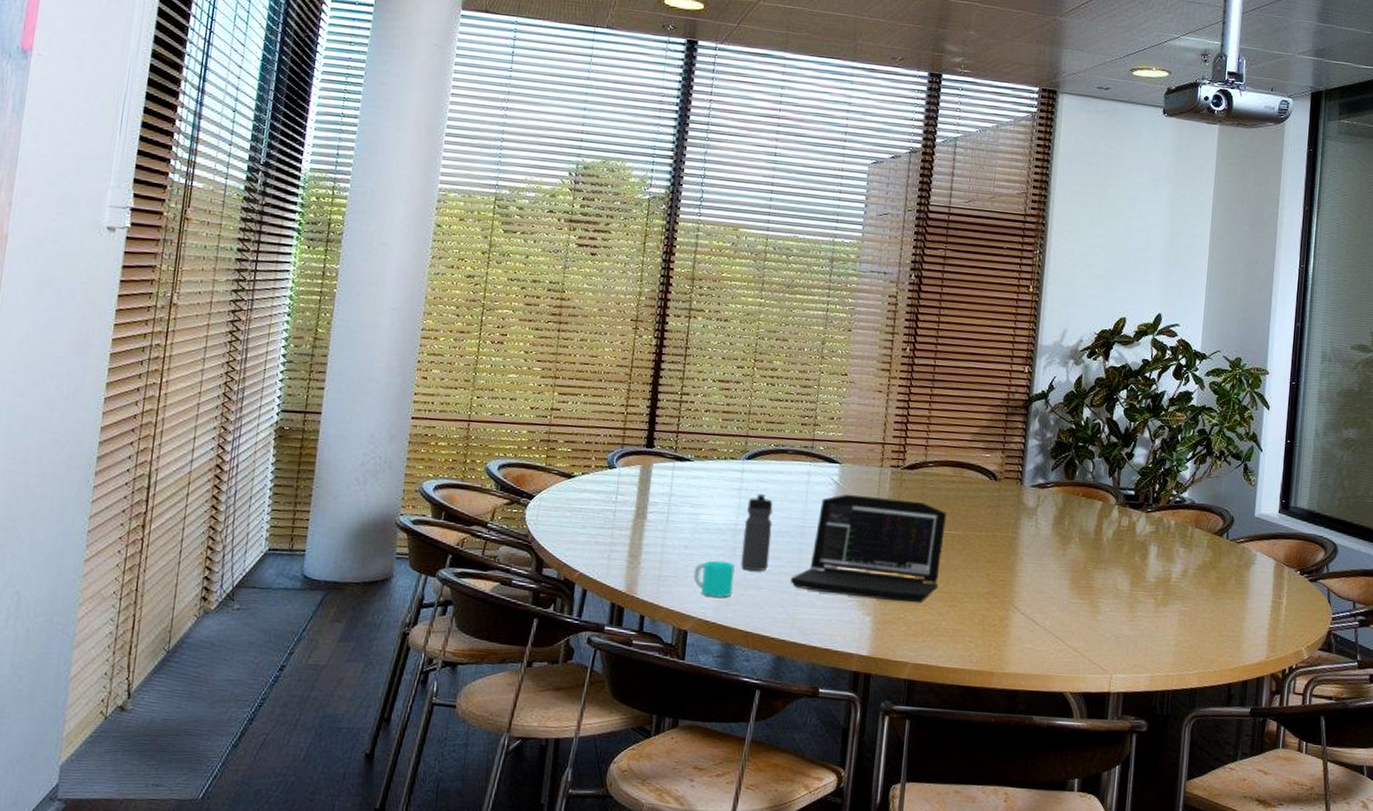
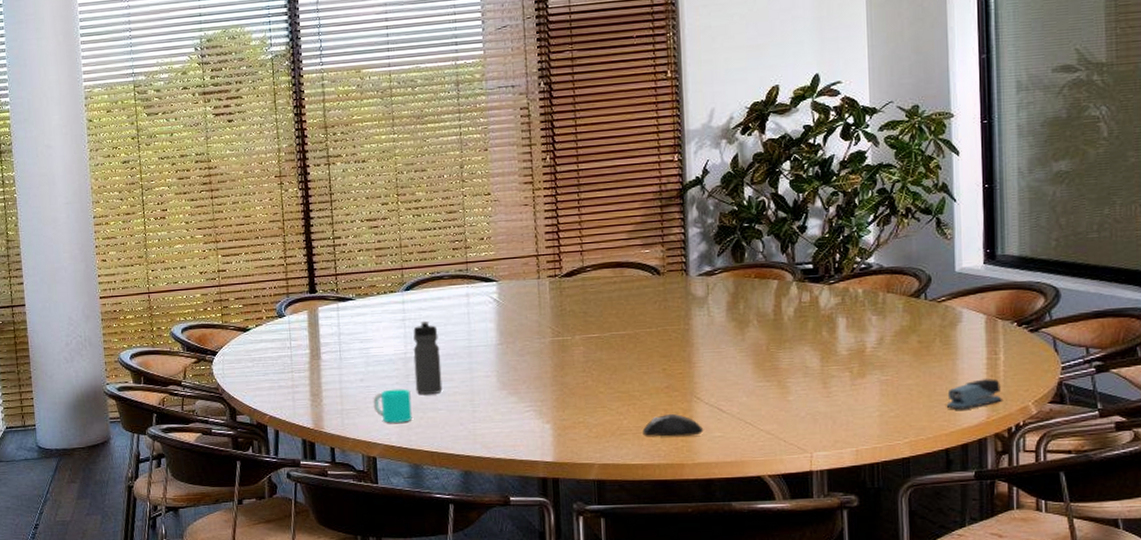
laptop: present [791,494,947,604] -> none [466,307,615,407]
mouse: none [959,620,1017,645] -> present [642,414,704,437]
stapler: none [1233,620,1281,648] -> present [946,379,1002,410]

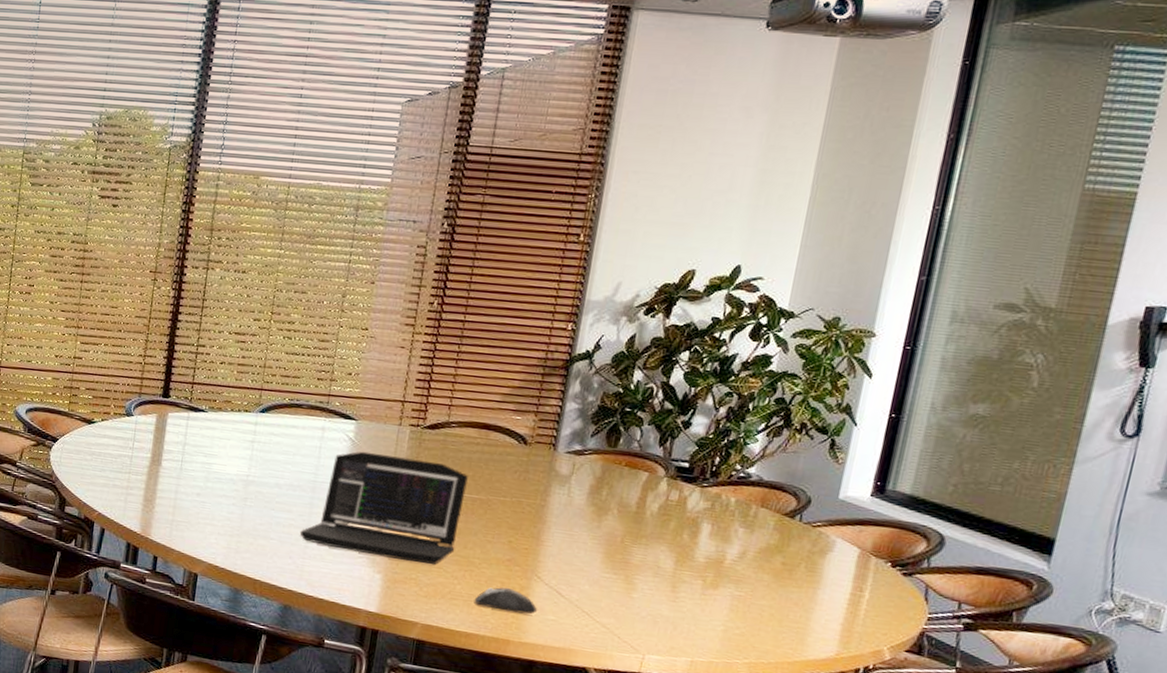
cup: present [373,389,412,423] -> none [205,509,246,545]
water bottle: present [413,320,443,394] -> none [251,446,286,523]
laptop: none [466,307,615,407] -> present [300,451,468,566]
stapler: present [946,379,1002,410] -> none [795,613,859,642]

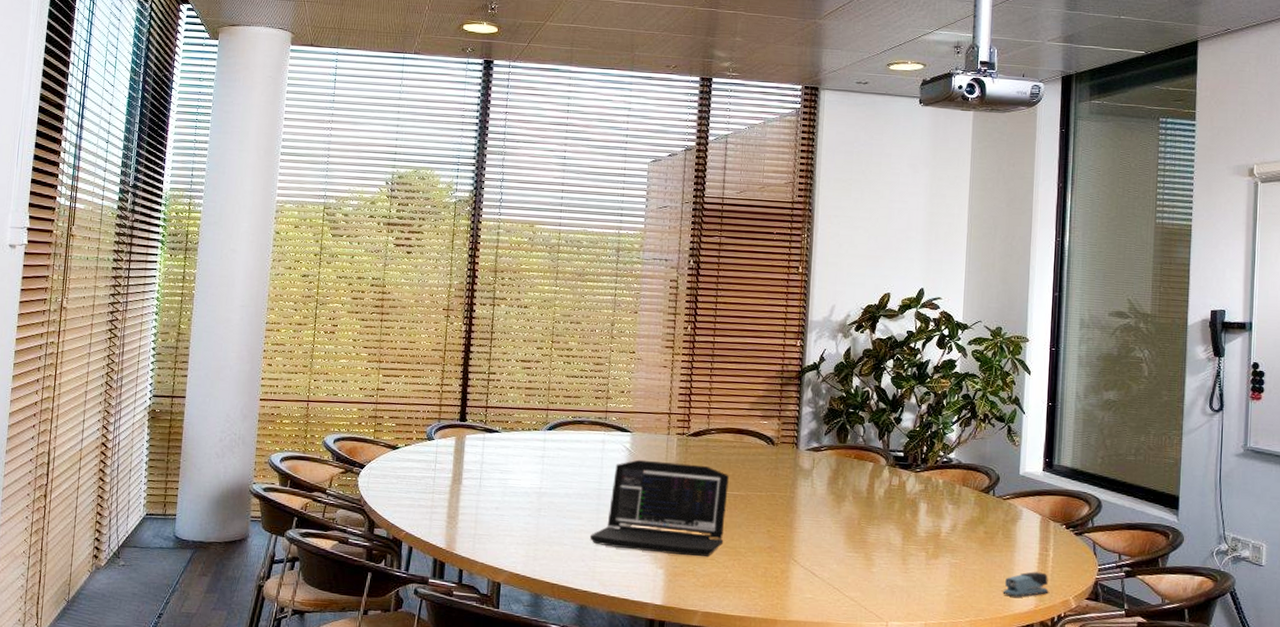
mouse: present [474,587,538,614] -> none [744,572,798,595]
stapler: none [795,613,859,642] -> present [1003,572,1049,597]

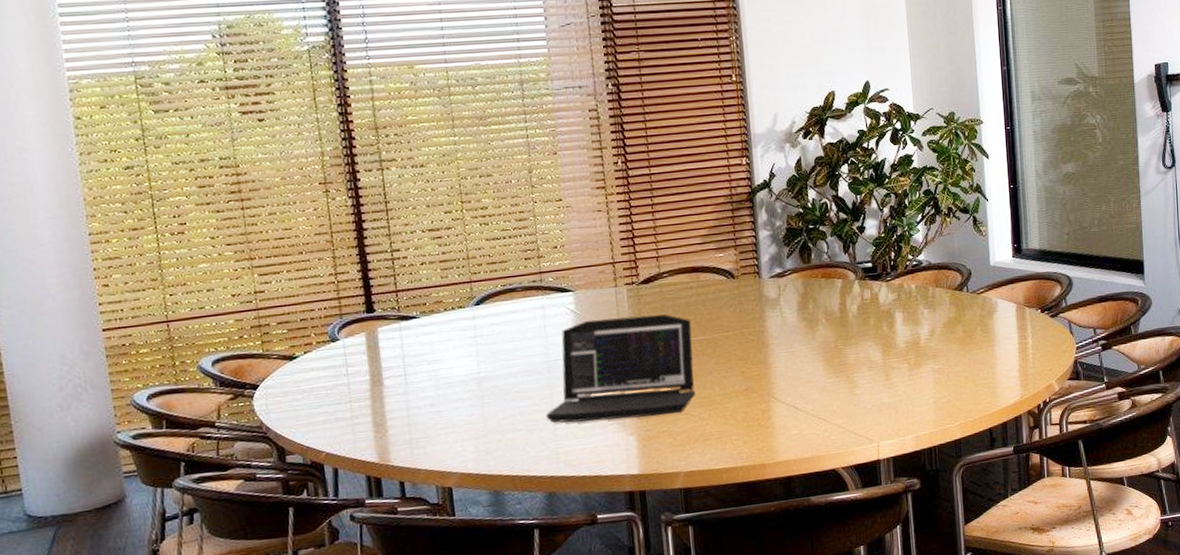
stapler: present [1003,572,1049,597] -> none [988,361,1032,392]

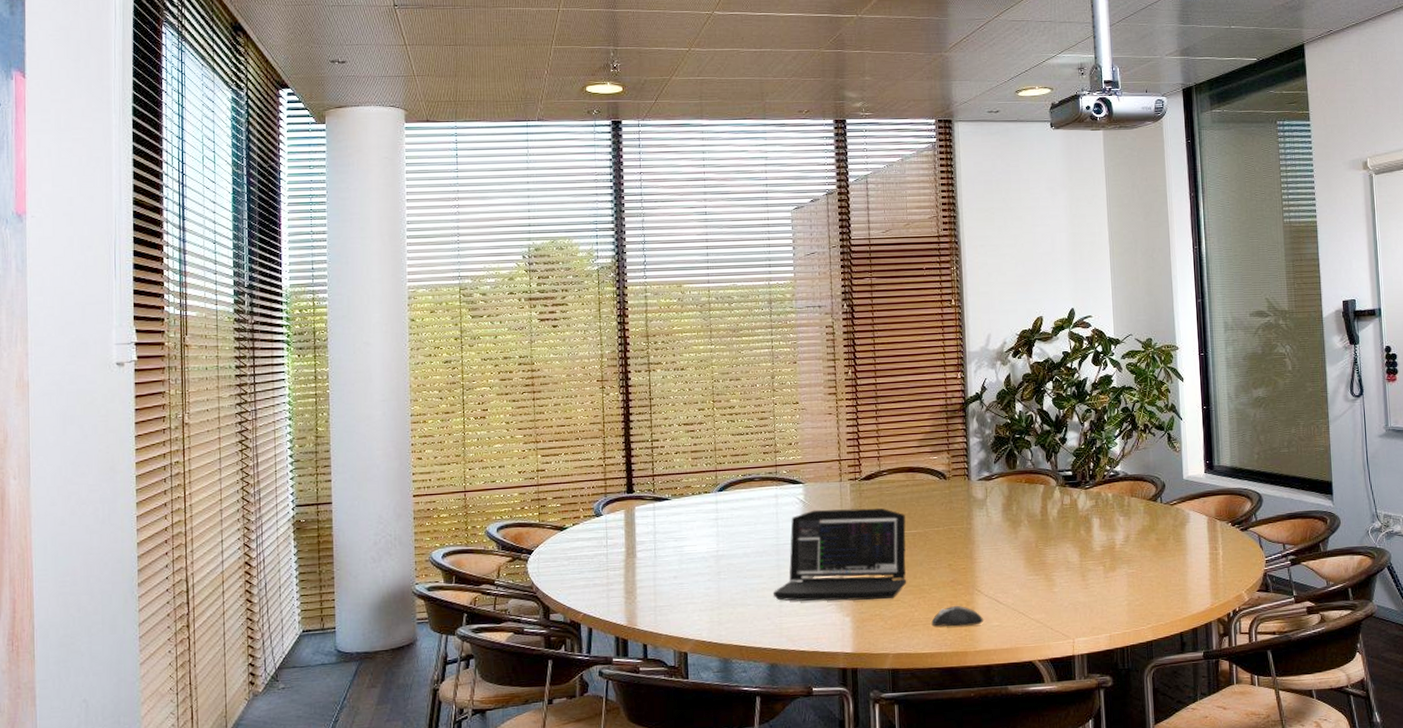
mouse: none [725,415,782,439] -> present [931,606,984,627]

